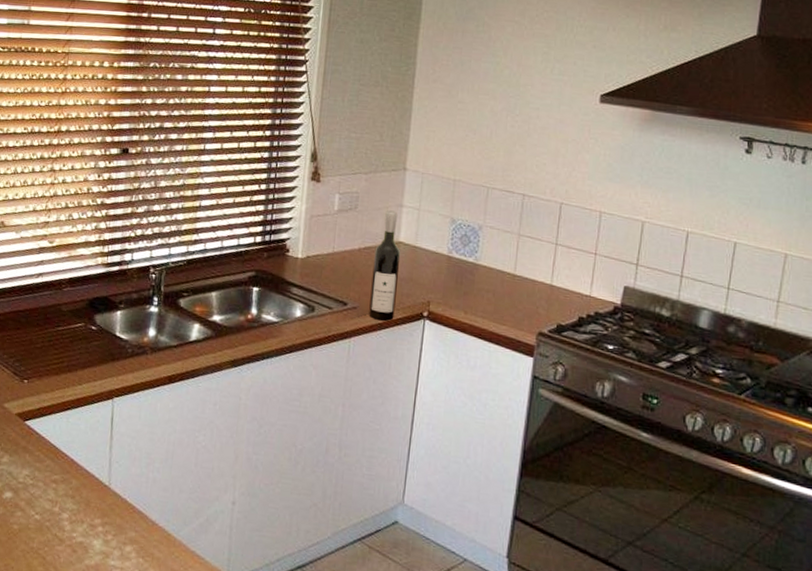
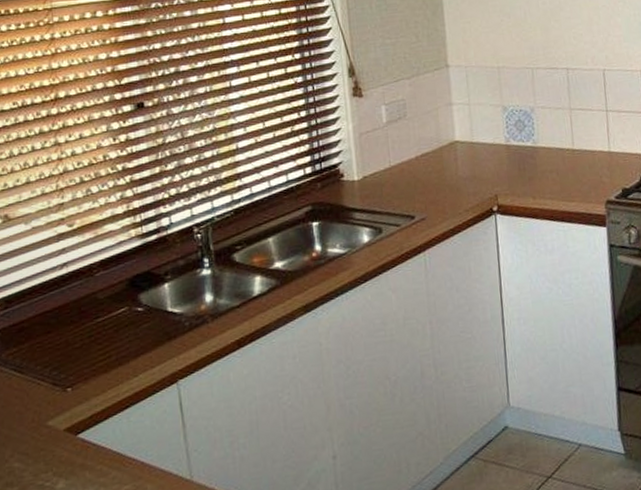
bottle: present [369,210,401,322] -> none [432,110,465,227]

